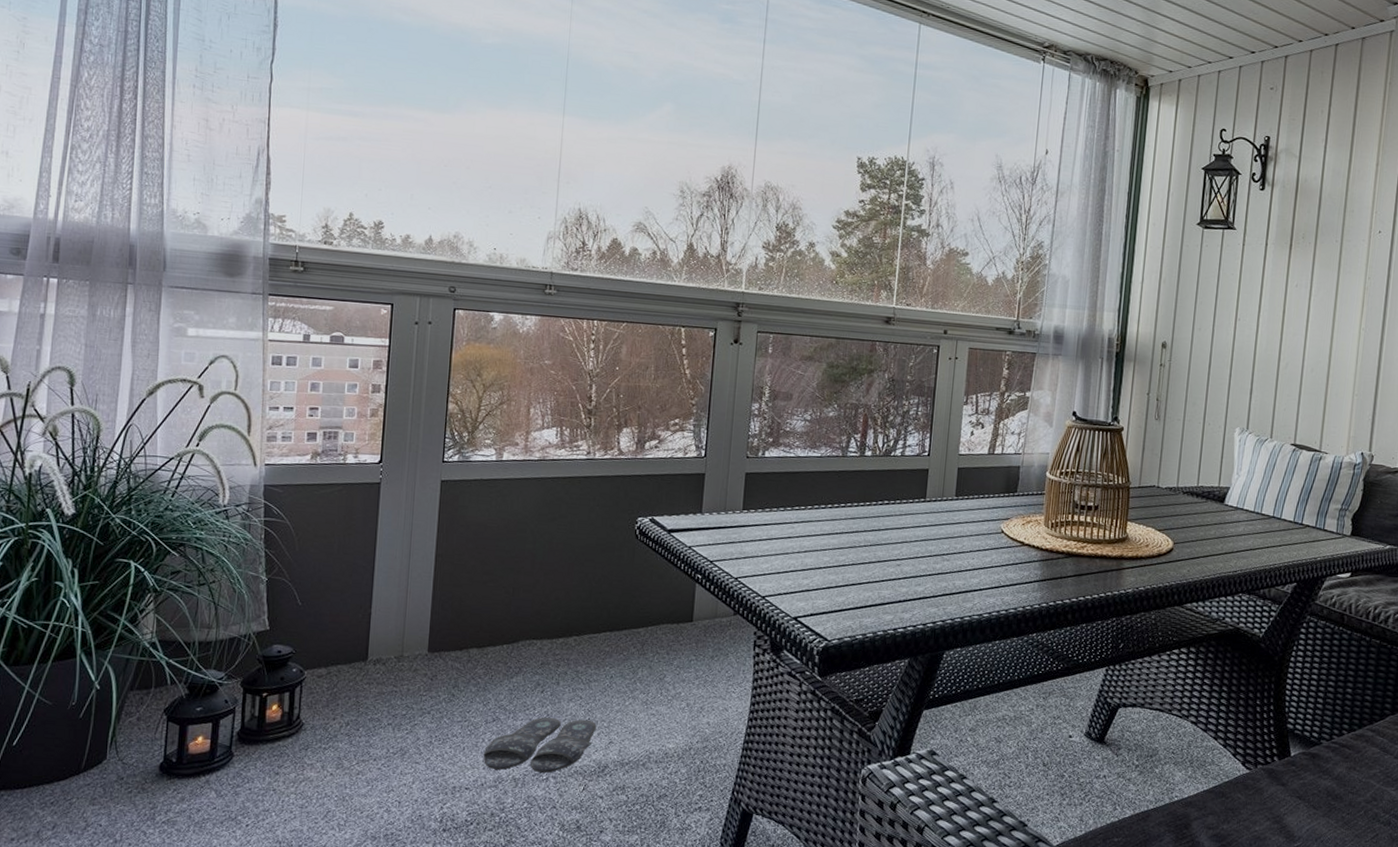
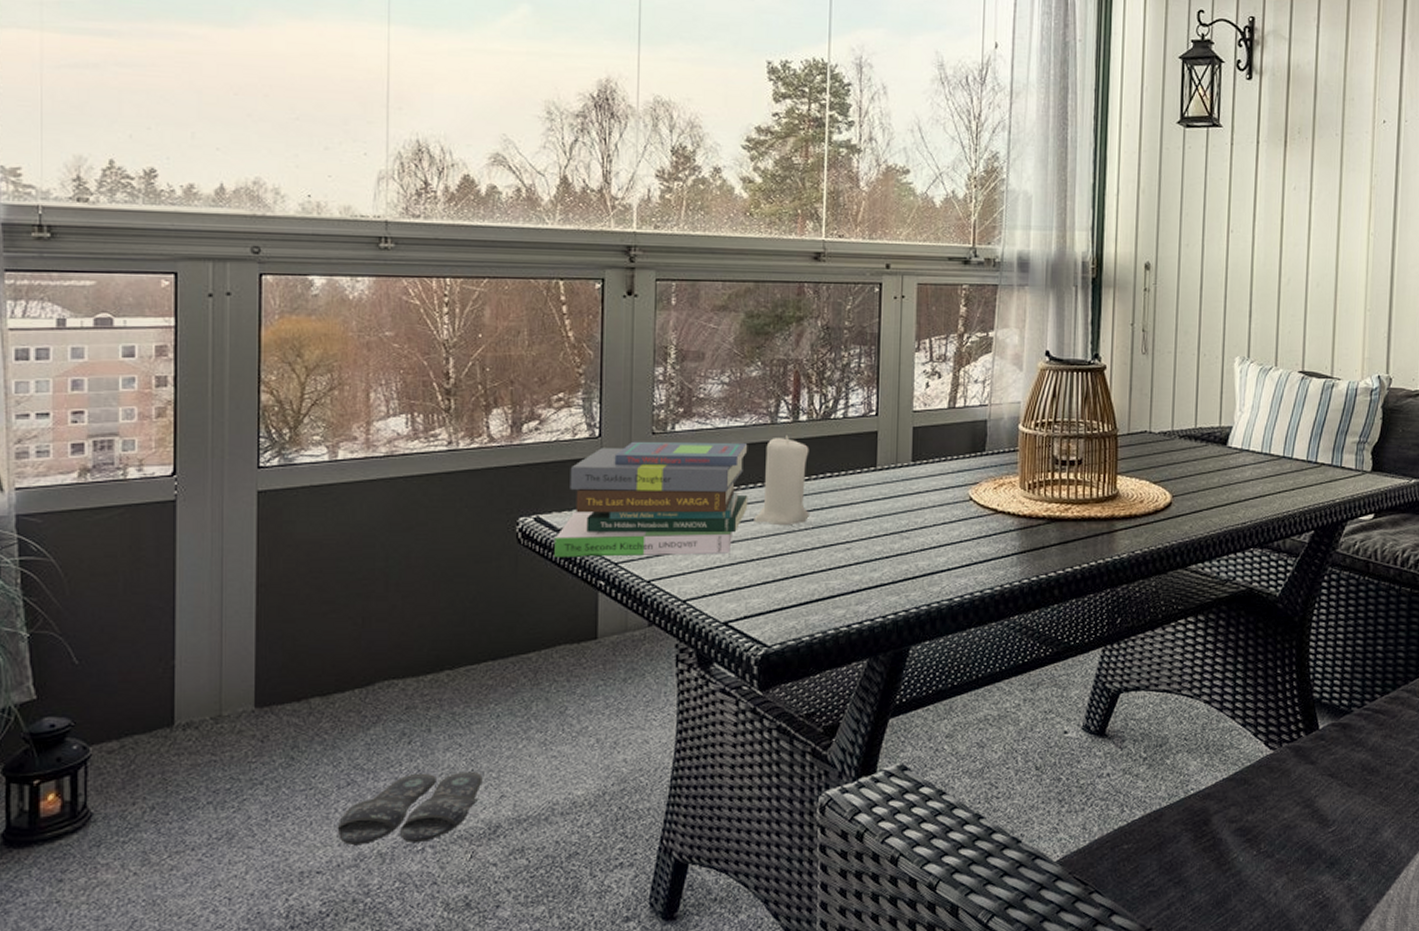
books: none [663,462,823,561] -> present [554,441,748,557]
candle: none [823,467,872,542] -> present [754,435,809,526]

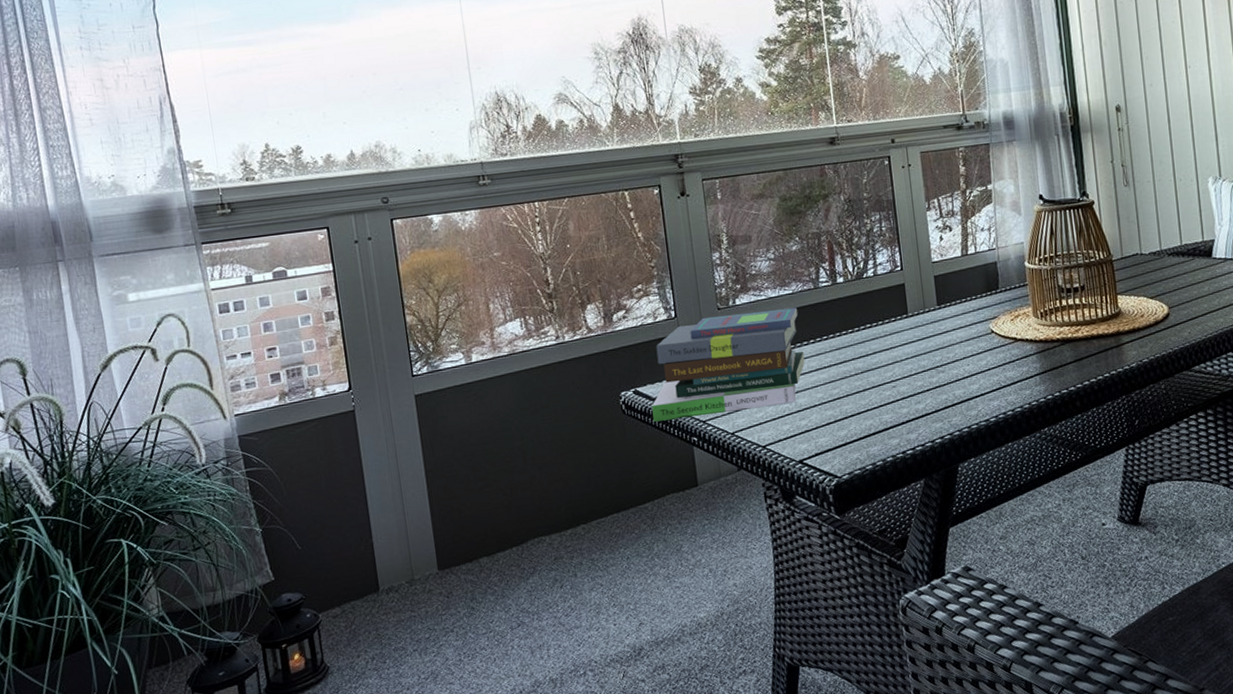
slippers: present [337,771,483,845] -> none [515,605,624,675]
candle: present [754,435,809,526] -> none [811,296,857,374]

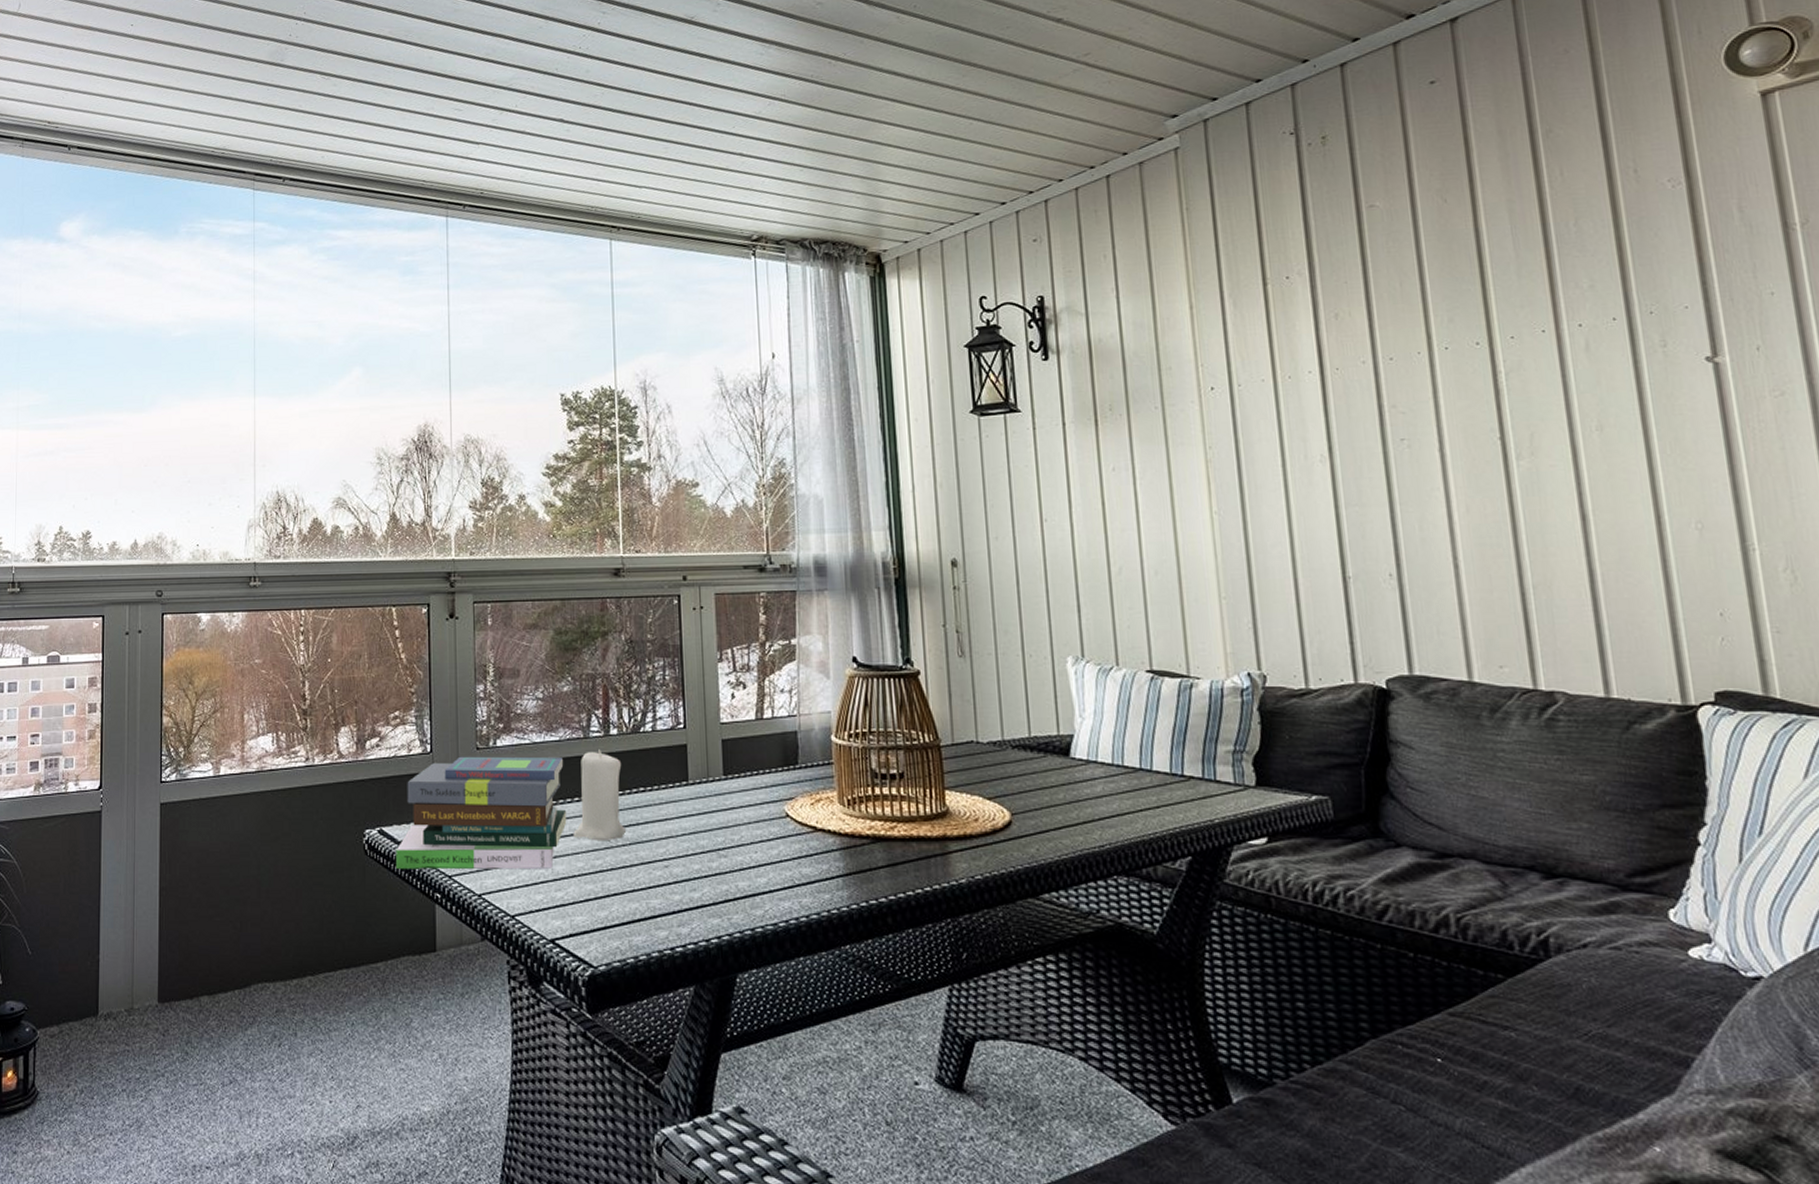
candle: none [811,296,857,374] -> present [573,749,626,842]

